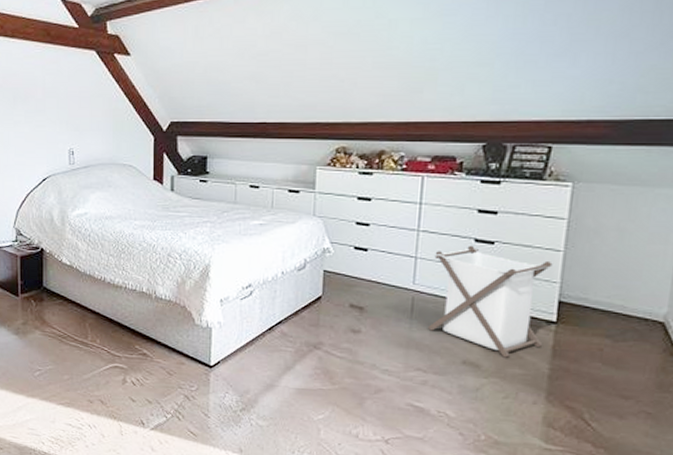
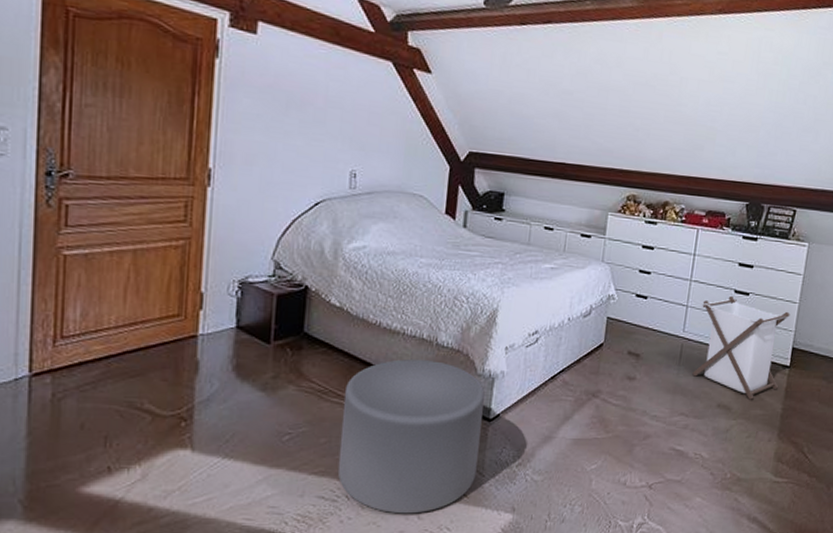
pouf: none [80,310,204,446] -> present [337,359,485,514]

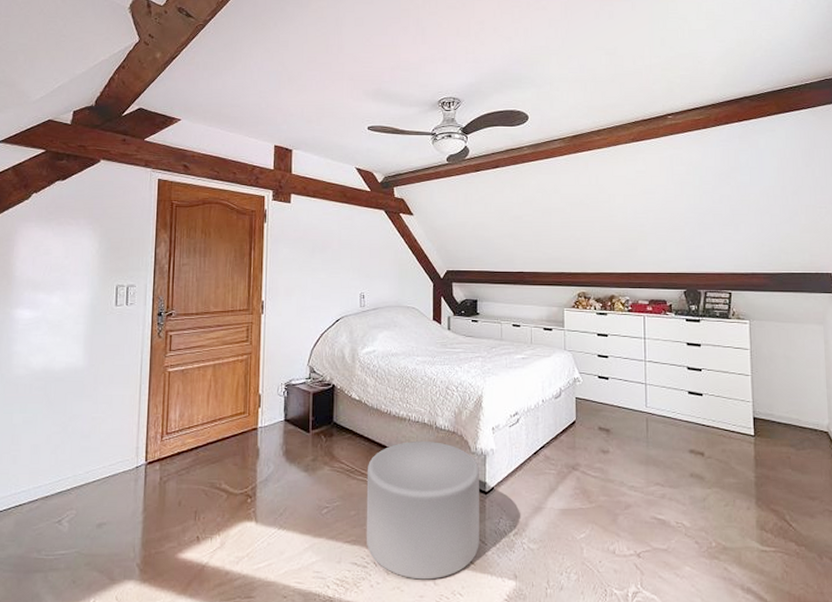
laundry basket: present [692,295,790,400] -> none [659,372,746,469]

